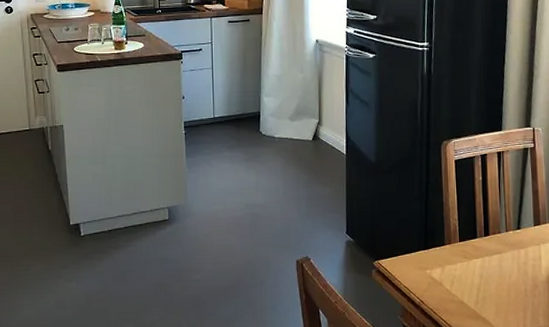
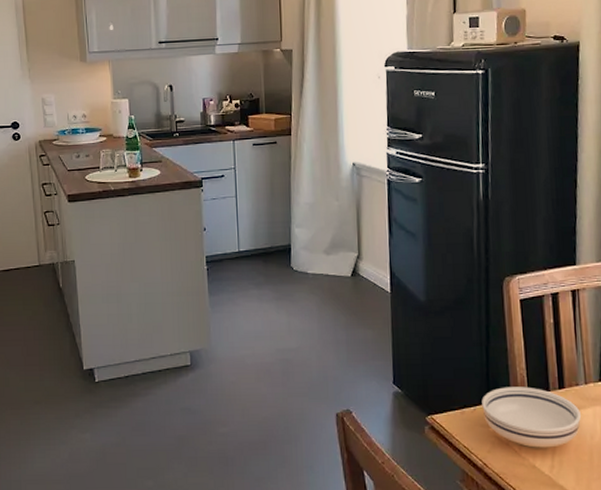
bowl: none [420,234,503,287] -> present [481,387,582,448]

